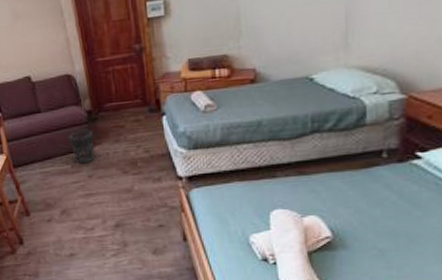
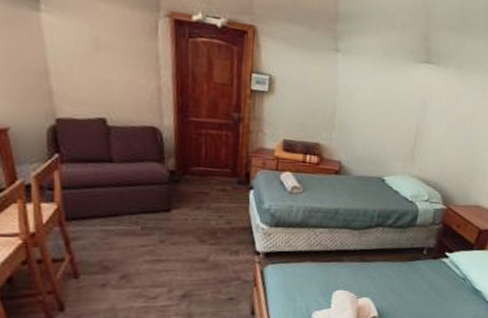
wastebasket: present [69,130,95,164] -> none [143,190,173,227]

